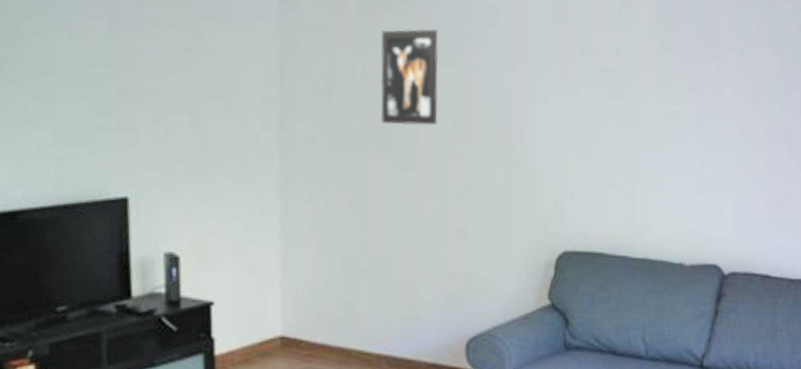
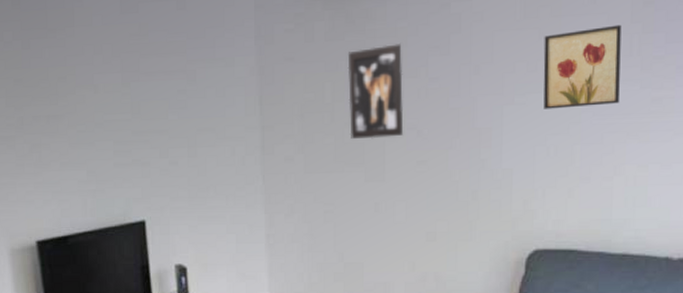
wall art: none [573,39,642,114] -> present [543,24,622,109]

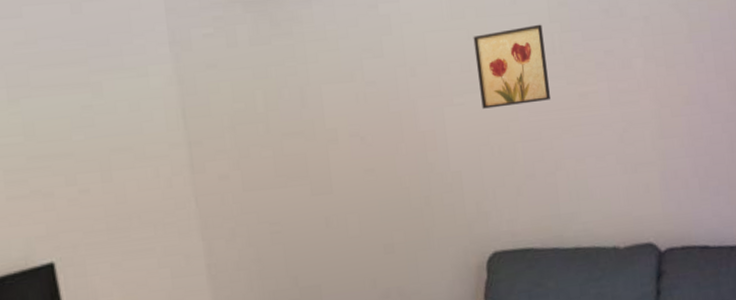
wall art: present [347,44,404,140] -> none [276,47,347,151]

